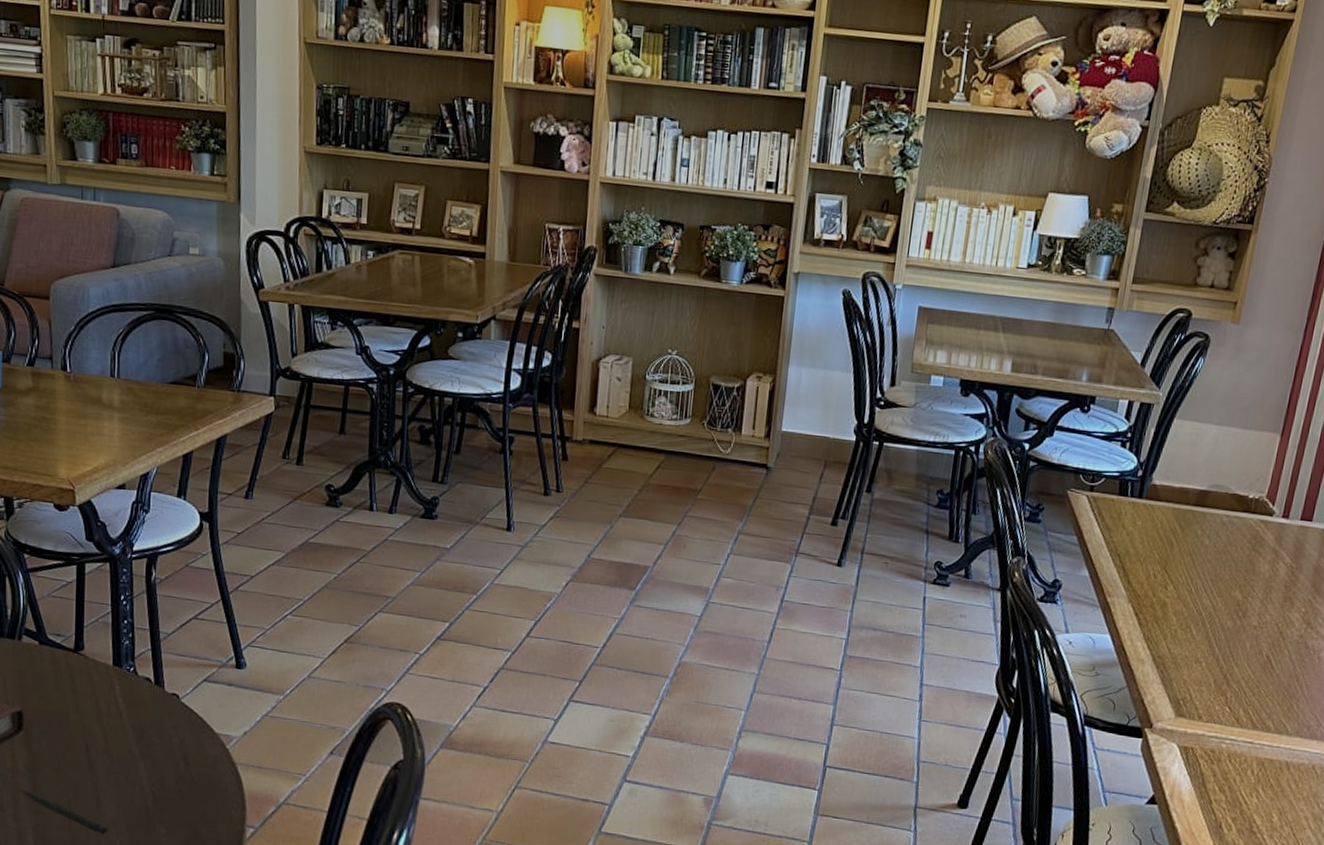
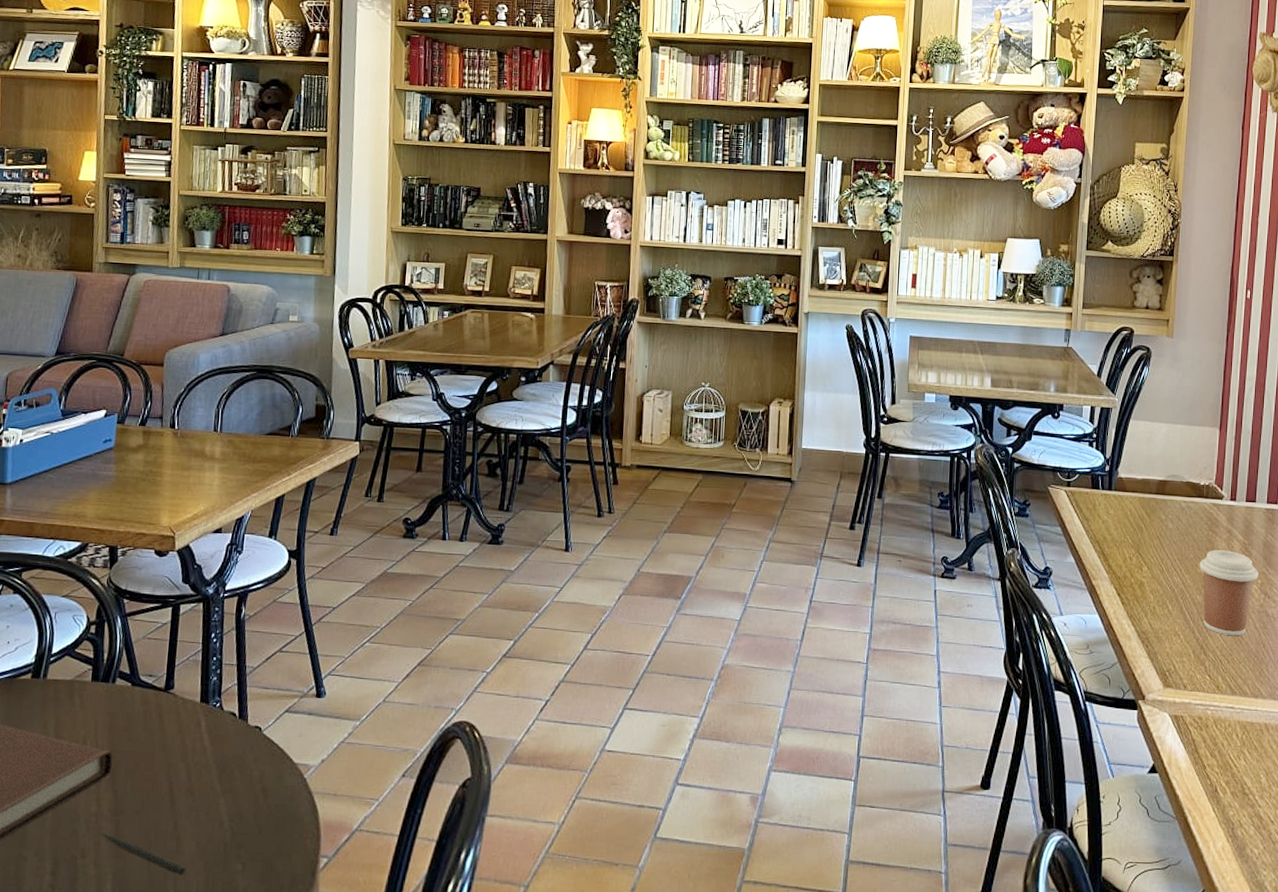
coffee cup: none [1231,572,1304,668] -> present [1199,550,1259,636]

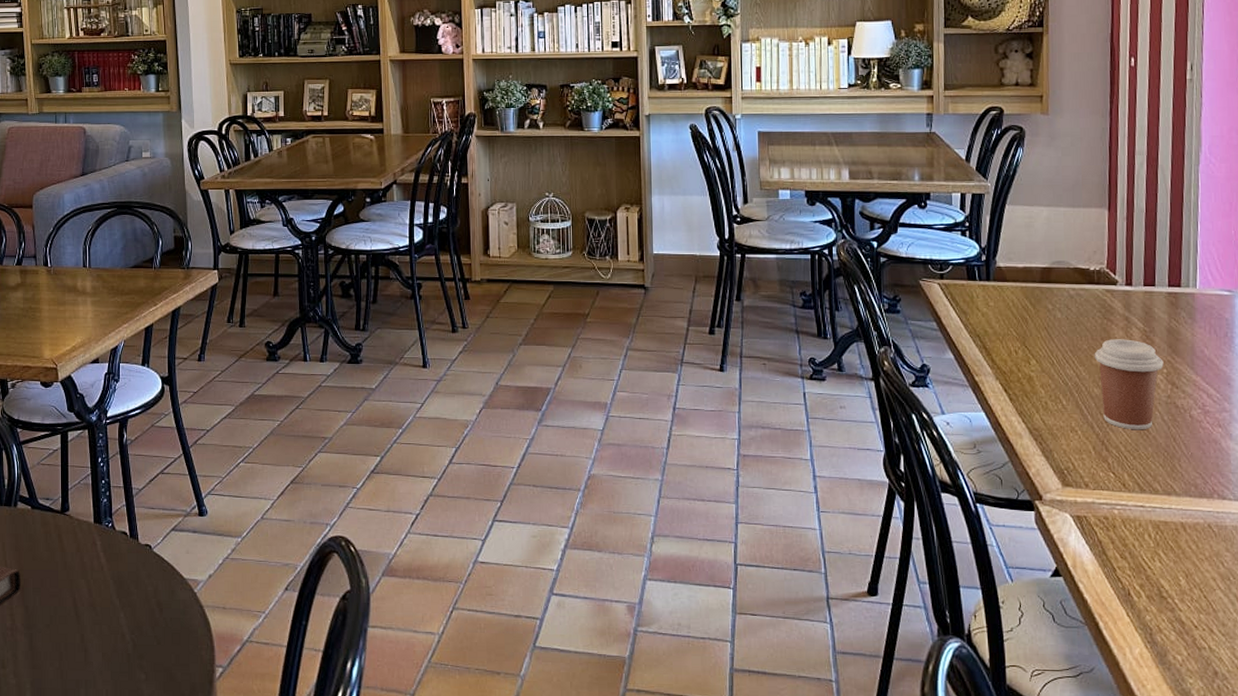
pen: present [101,833,186,875] -> none [17,645,95,684]

